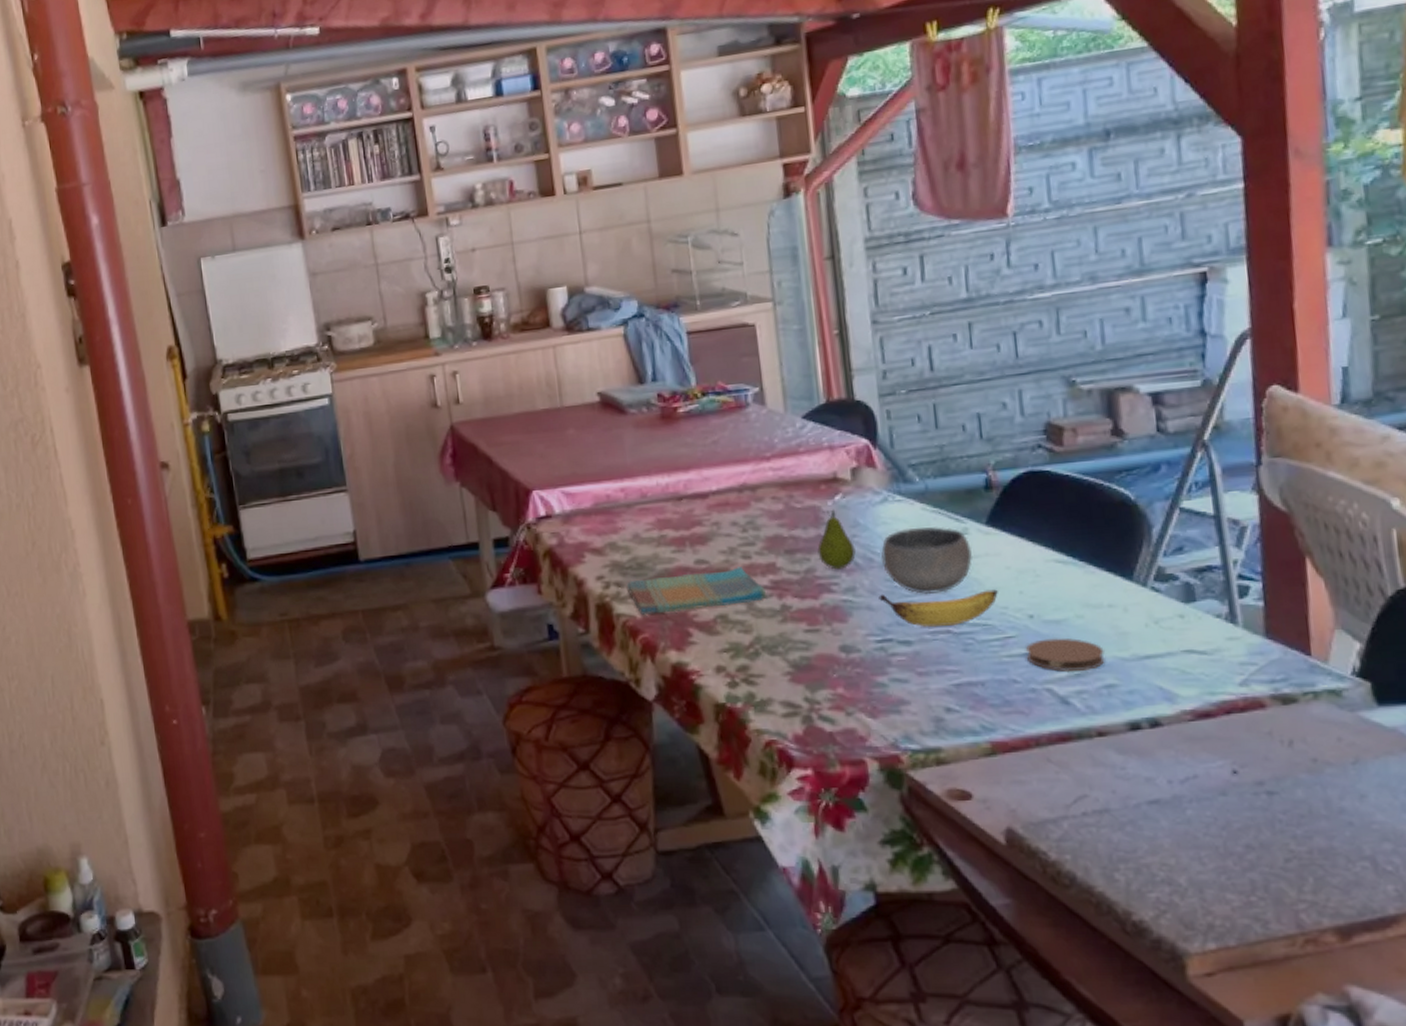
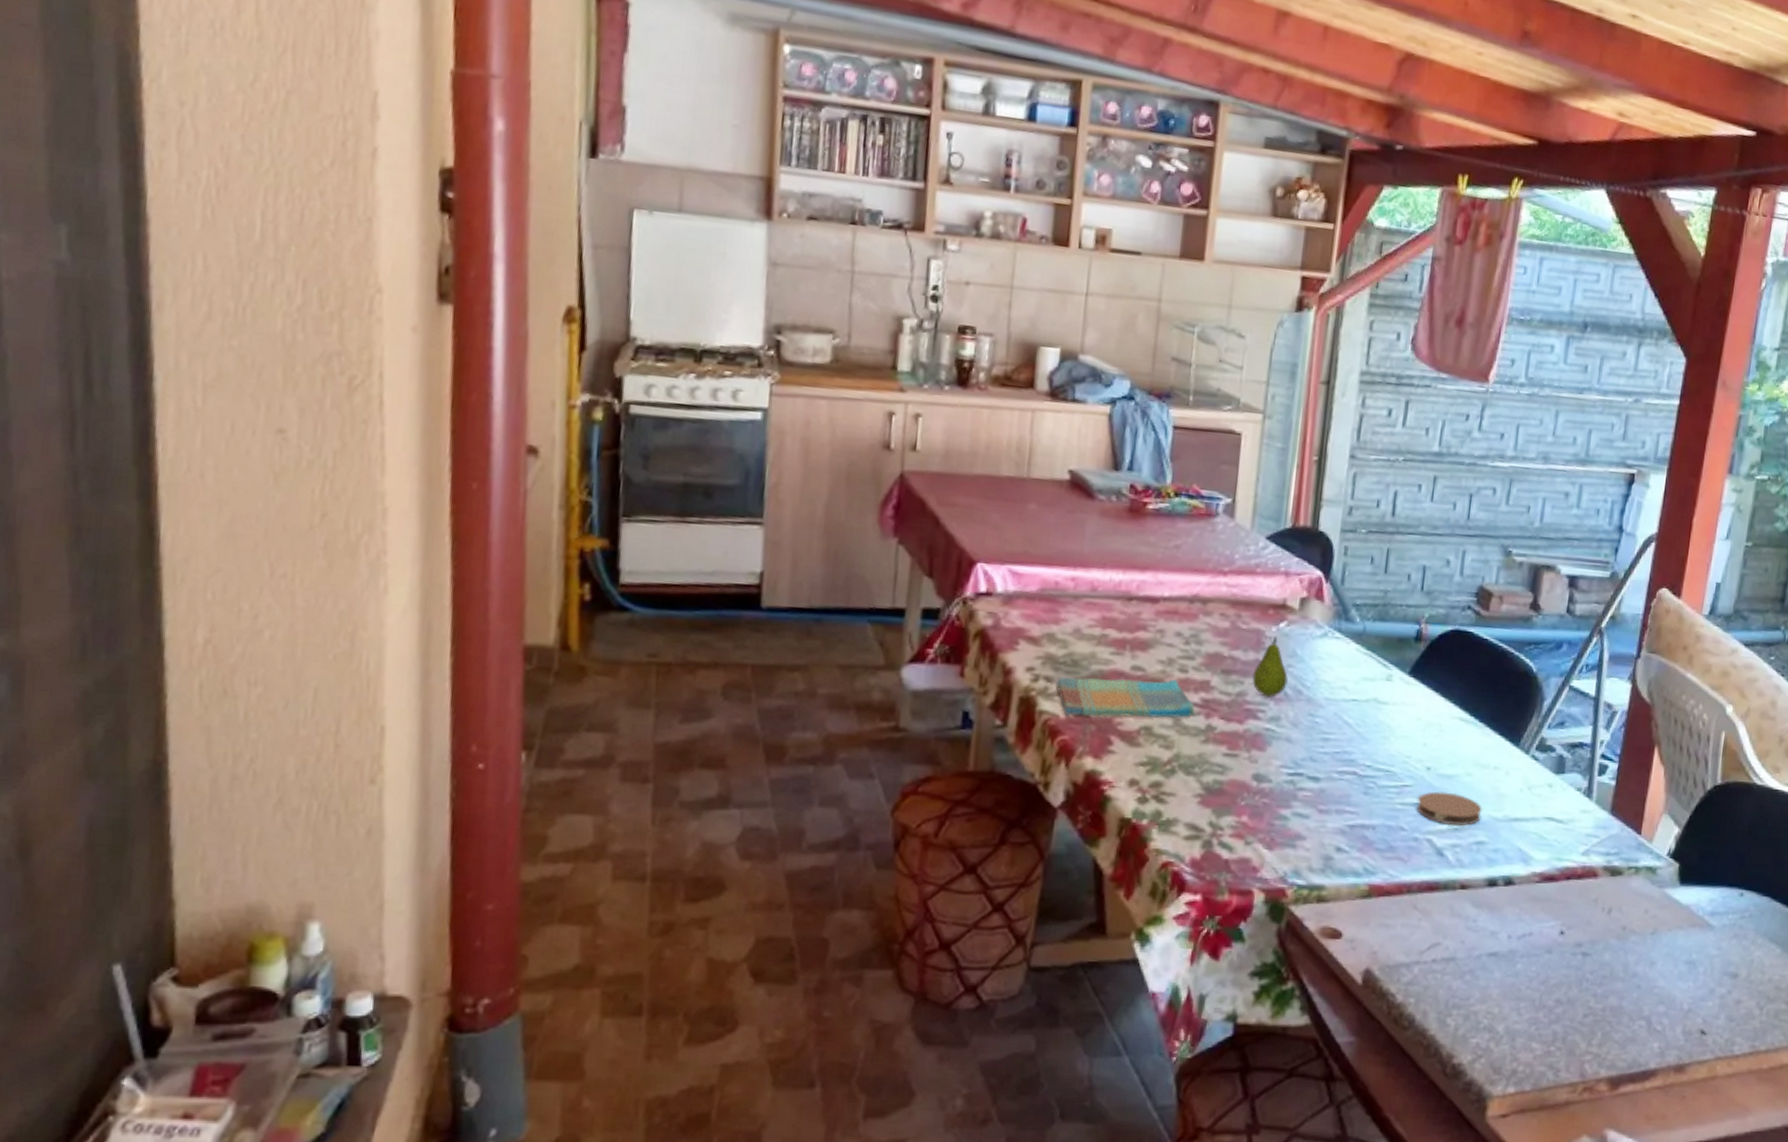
banana: present [879,589,998,627] -> none [1299,727,1405,768]
bowl: present [880,527,974,594] -> none [1309,666,1392,735]

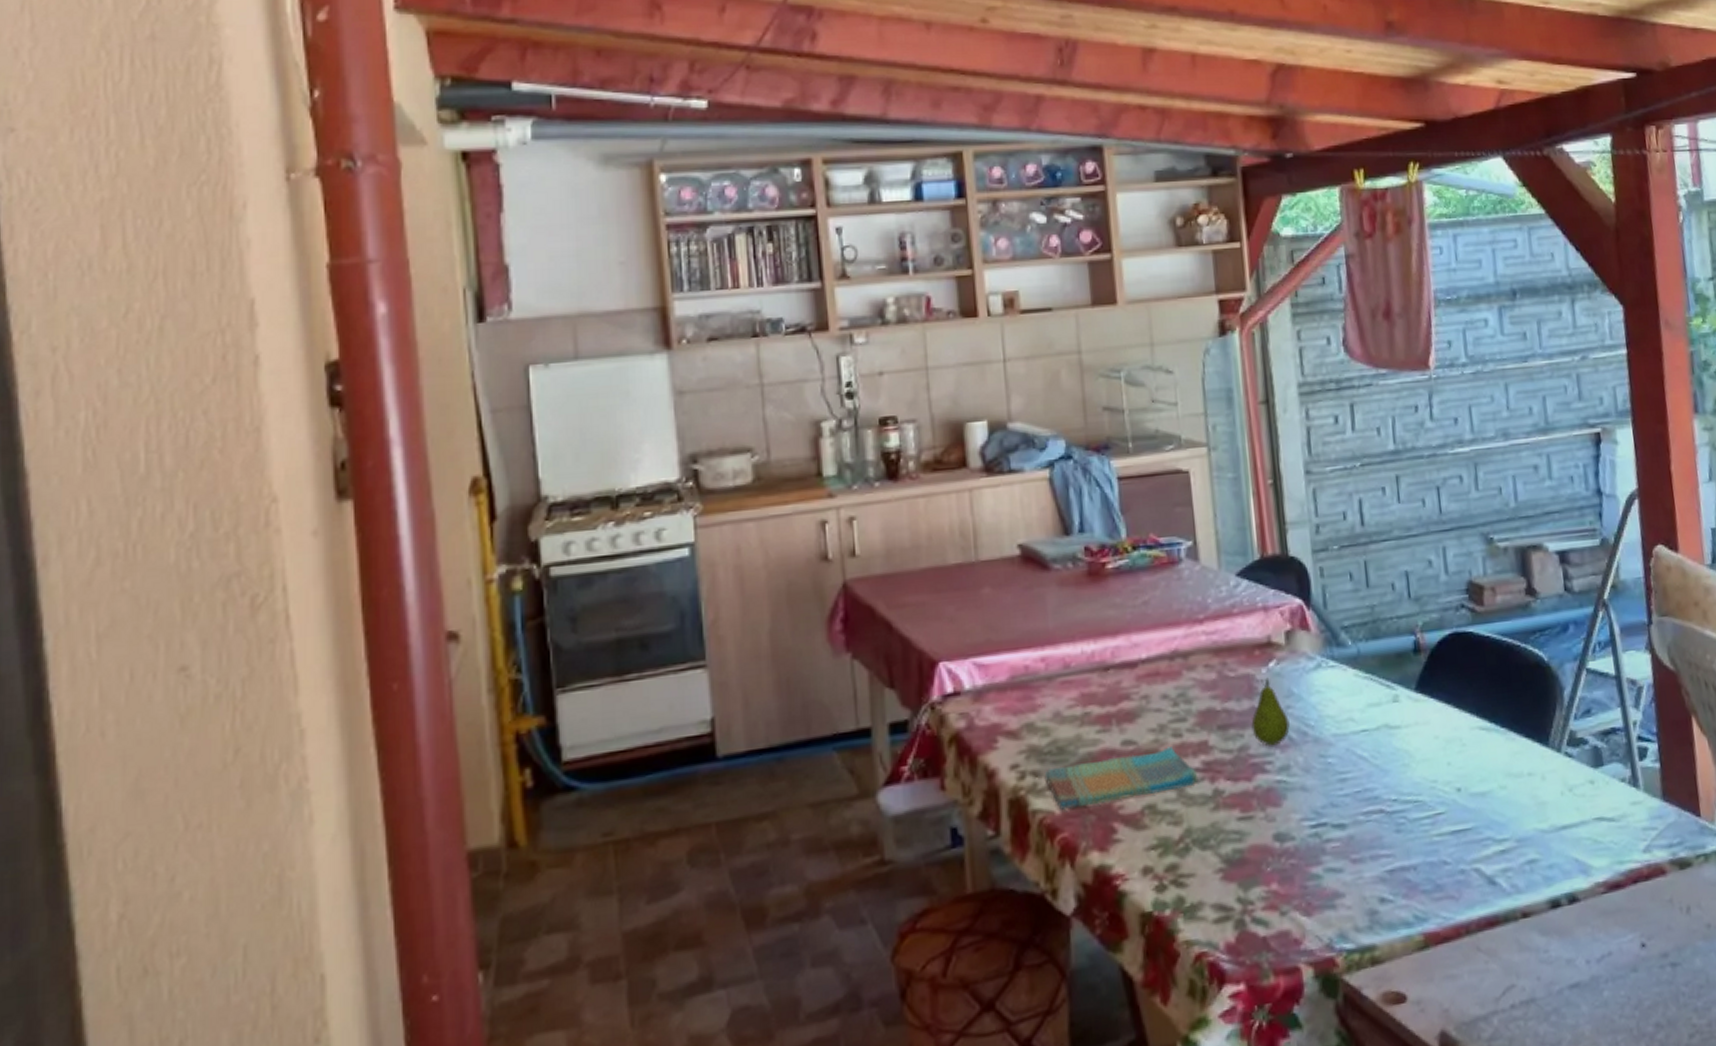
coaster: present [1417,791,1482,826] -> none [1455,811,1527,849]

